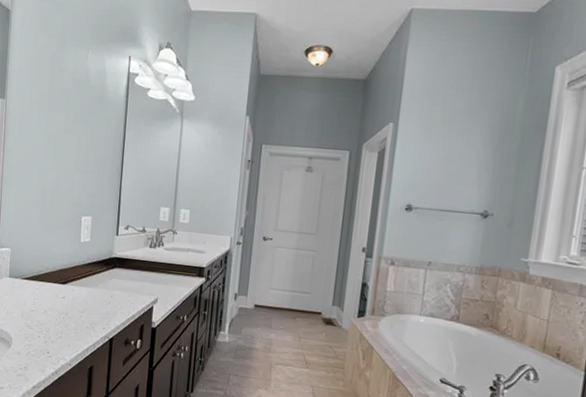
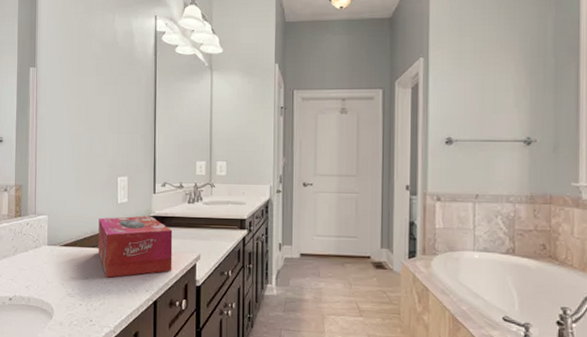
tissue box: none [58,254,133,313] -> present [98,216,173,278]

